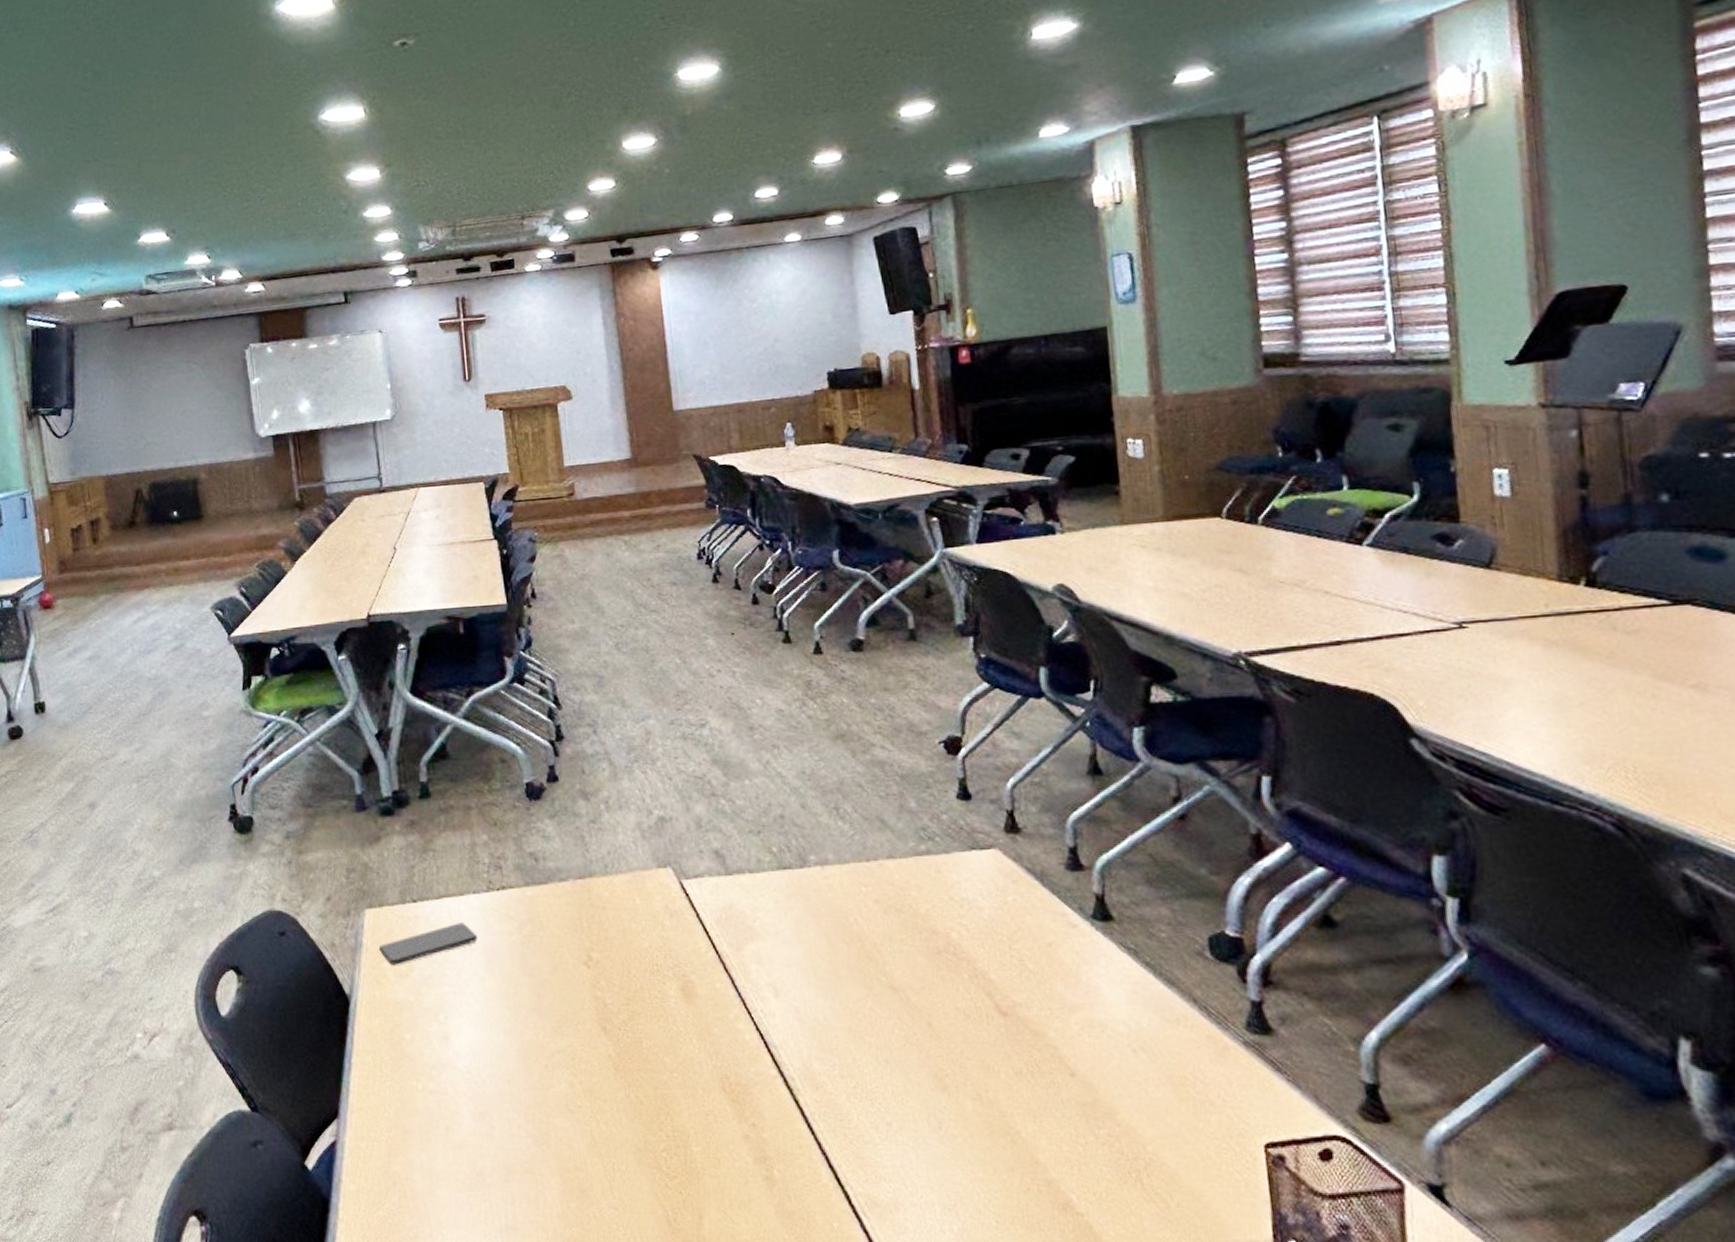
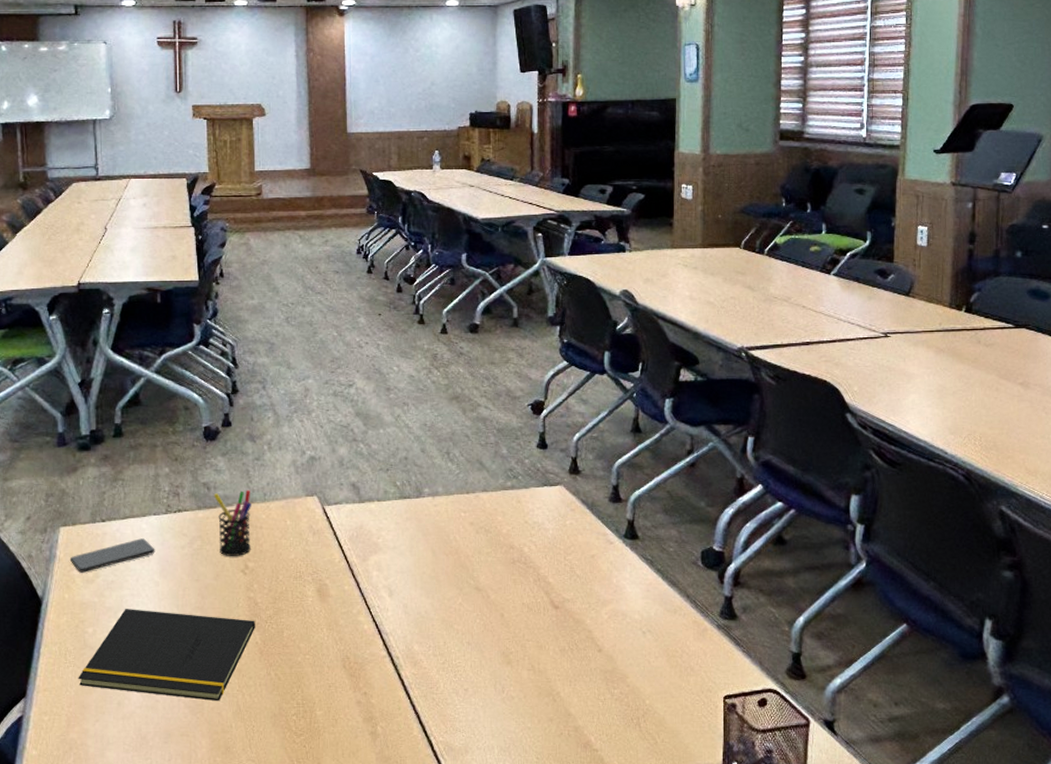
notepad: none [397,1010,607,1130] -> present [78,609,255,702]
pen holder: none [542,860,594,945] -> present [213,489,251,556]

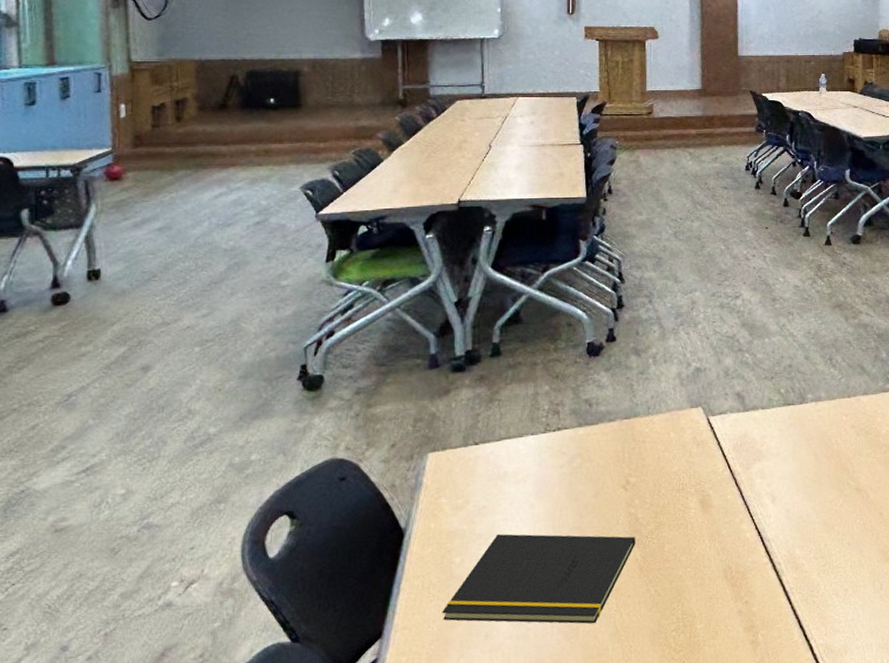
smartphone: present [69,538,155,573] -> none [437,460,532,500]
pen holder: present [213,489,251,556] -> none [595,404,635,473]

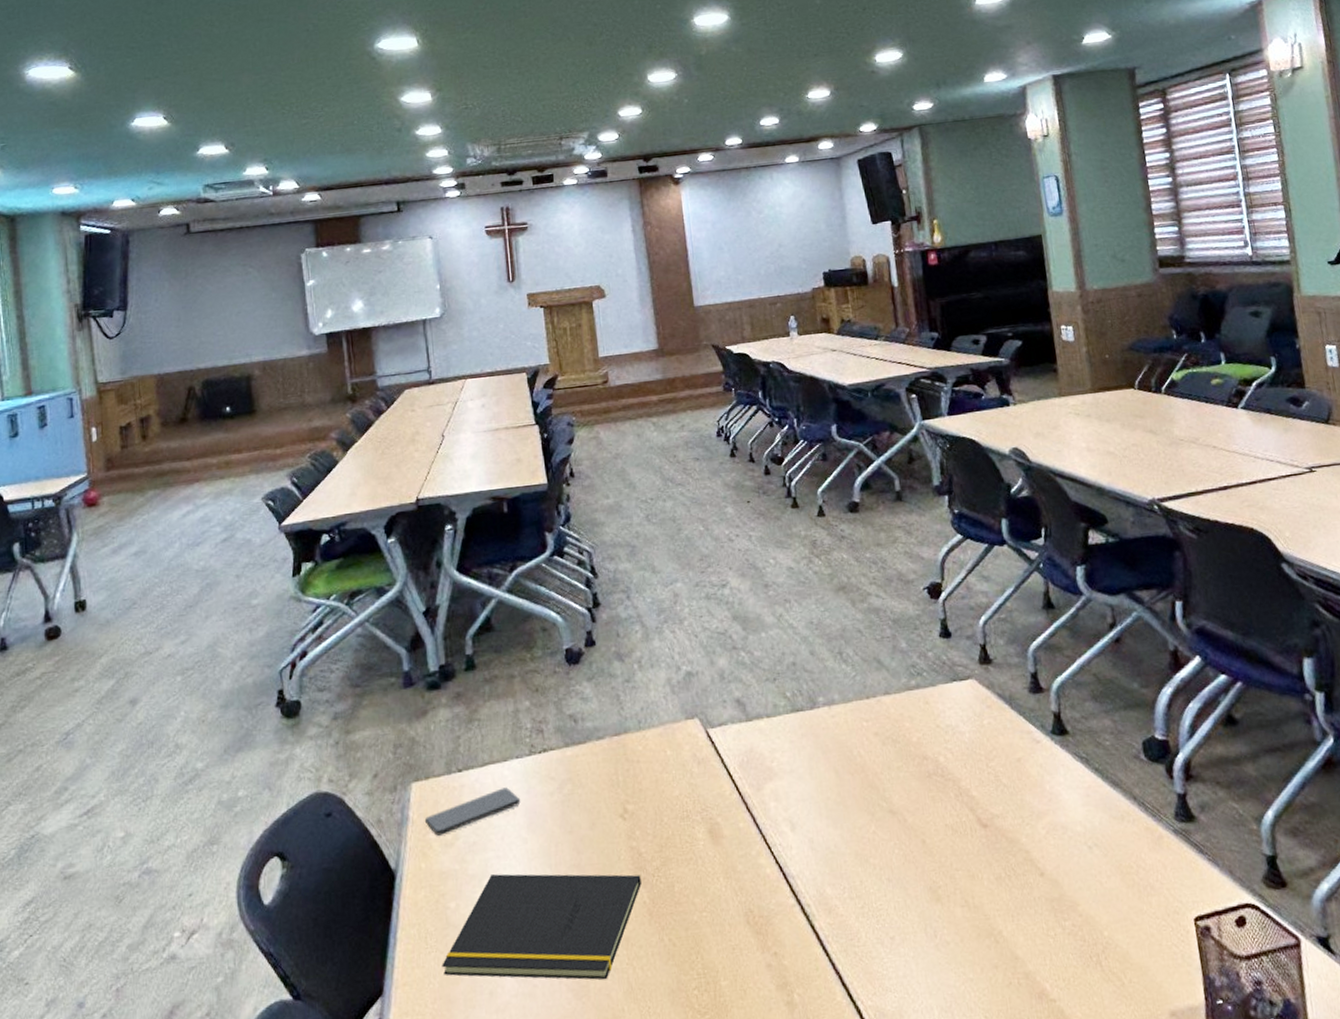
smartphone: none [437,460,532,500] -> present [424,787,521,836]

